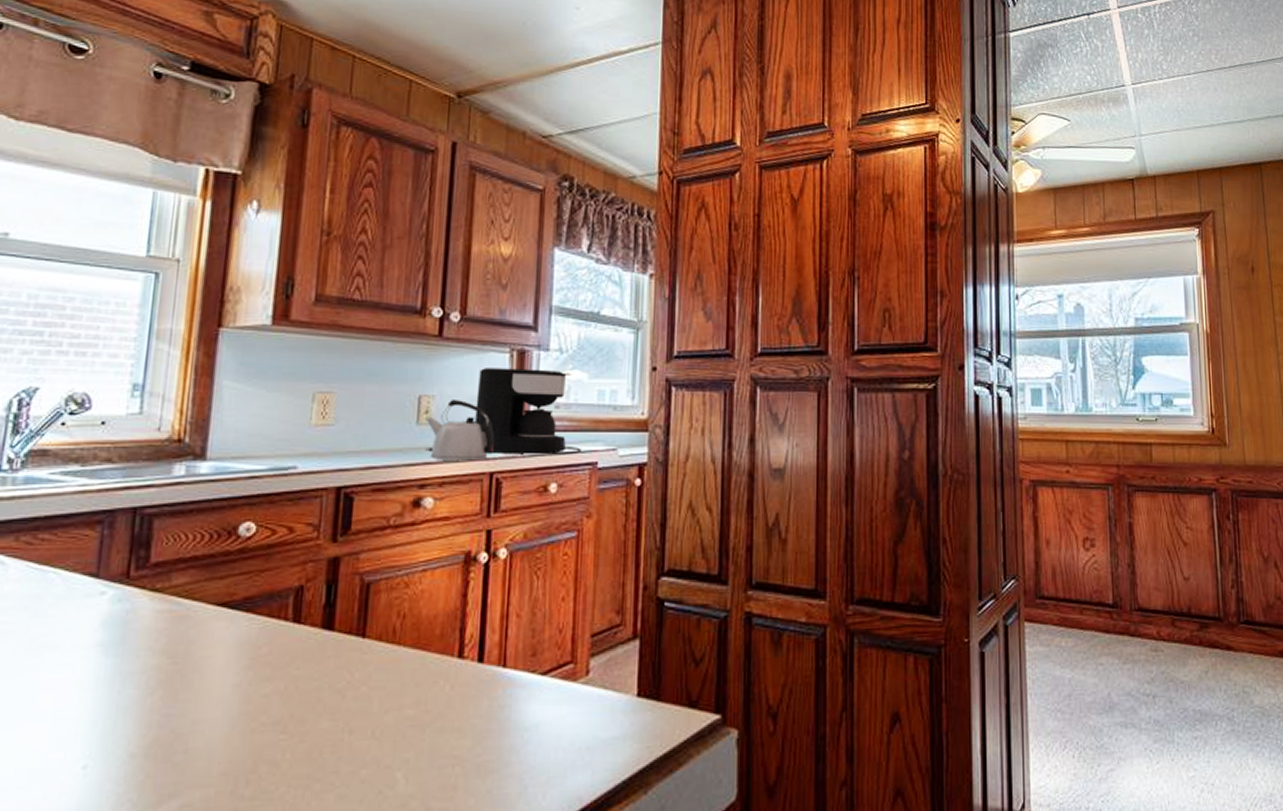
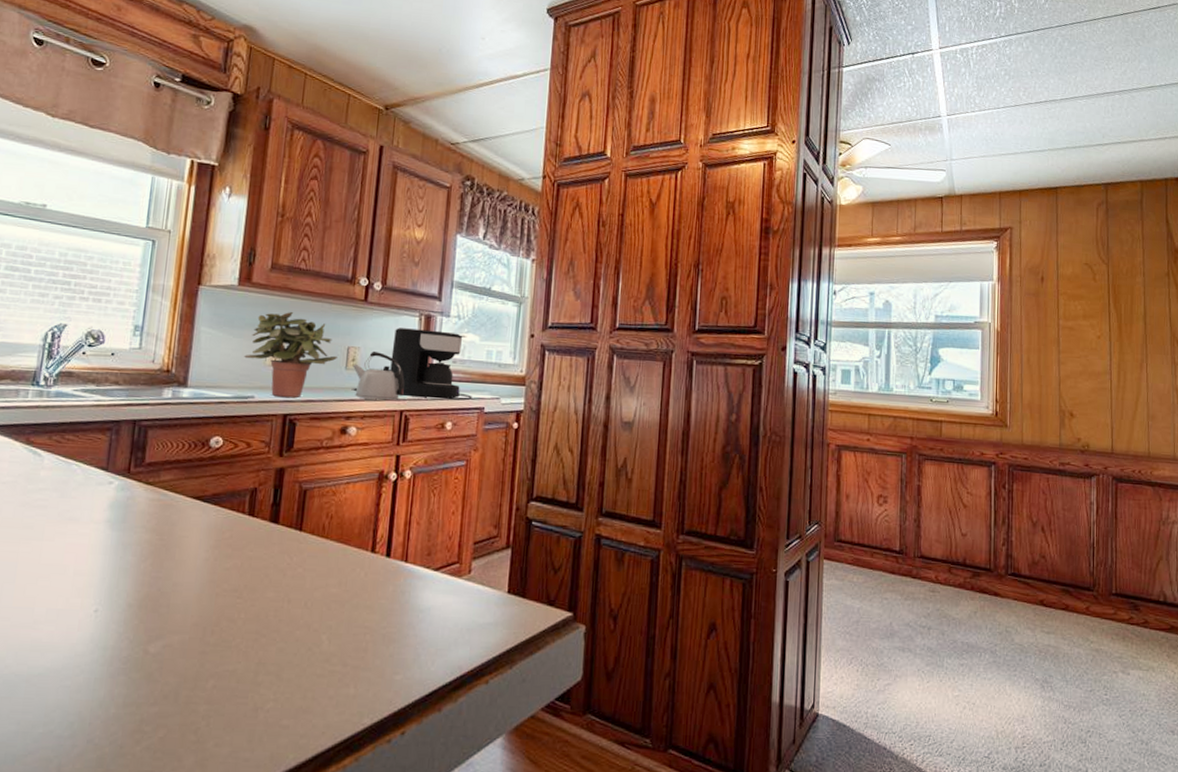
potted plant: none [282,354,406,466] -> present [244,311,337,398]

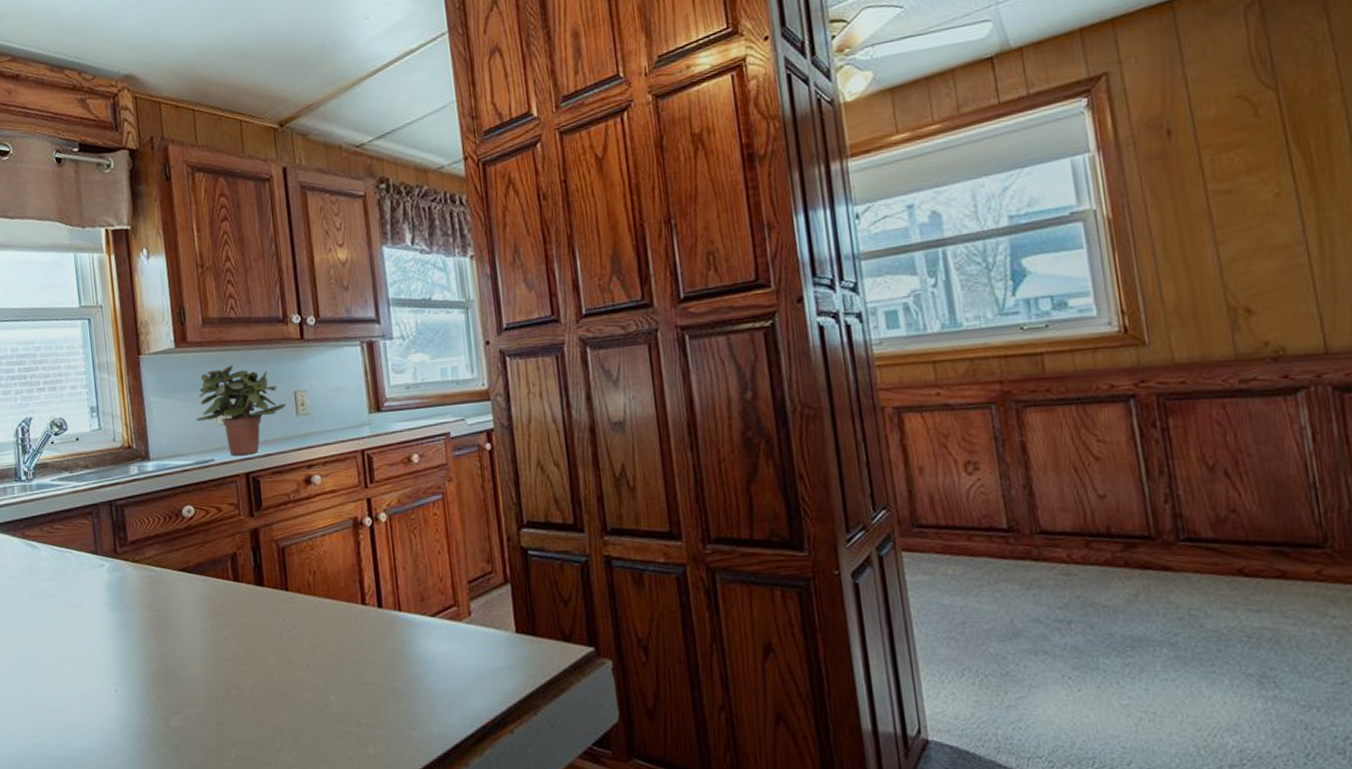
coffee maker: present [351,328,472,401] -> none [307,355,435,438]
kettle: present [352,350,405,401] -> none [303,390,361,445]

